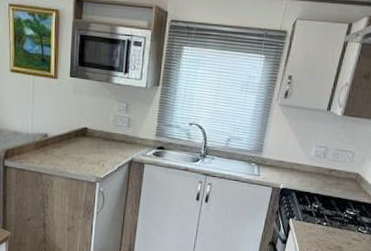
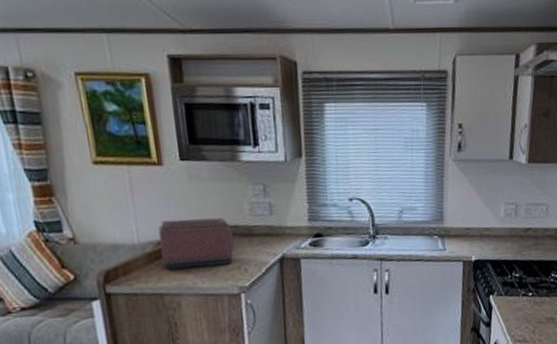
toaster: none [46,119,103,159] -> present [158,217,238,270]

